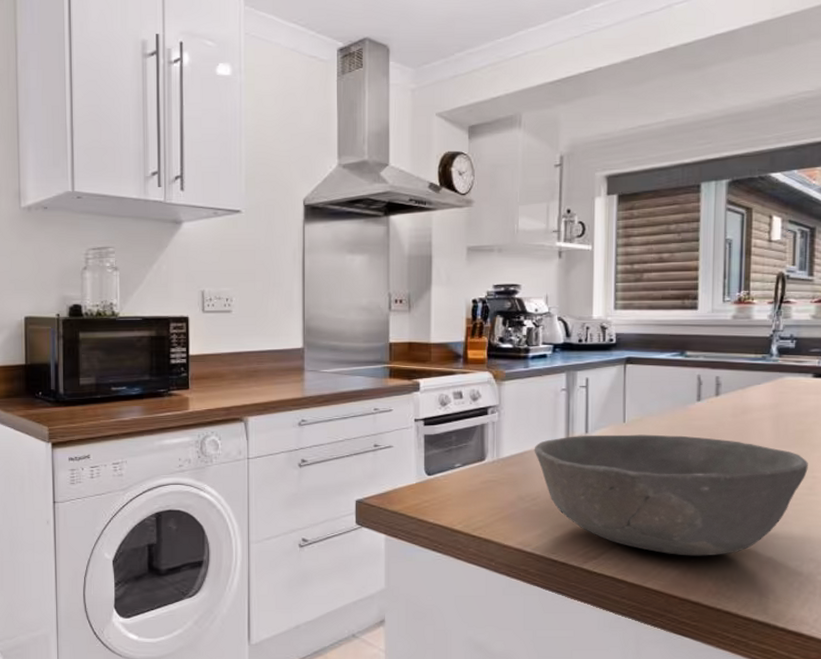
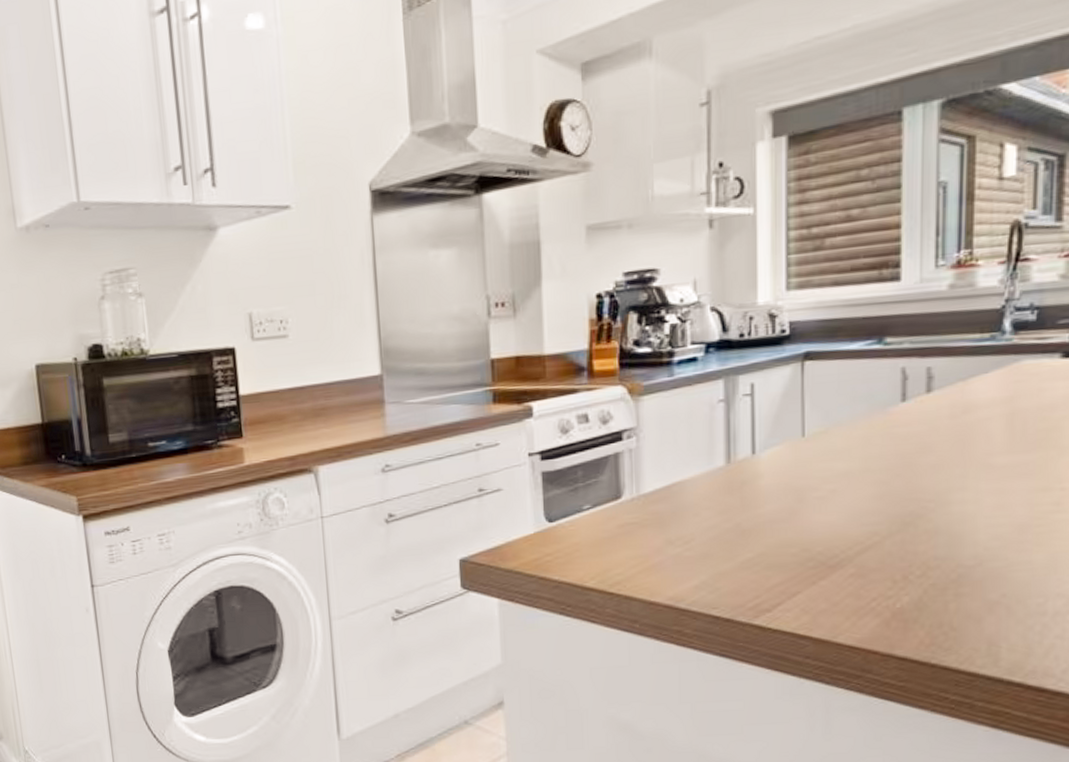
bowl: present [534,434,808,556] -> none [684,447,1055,601]

